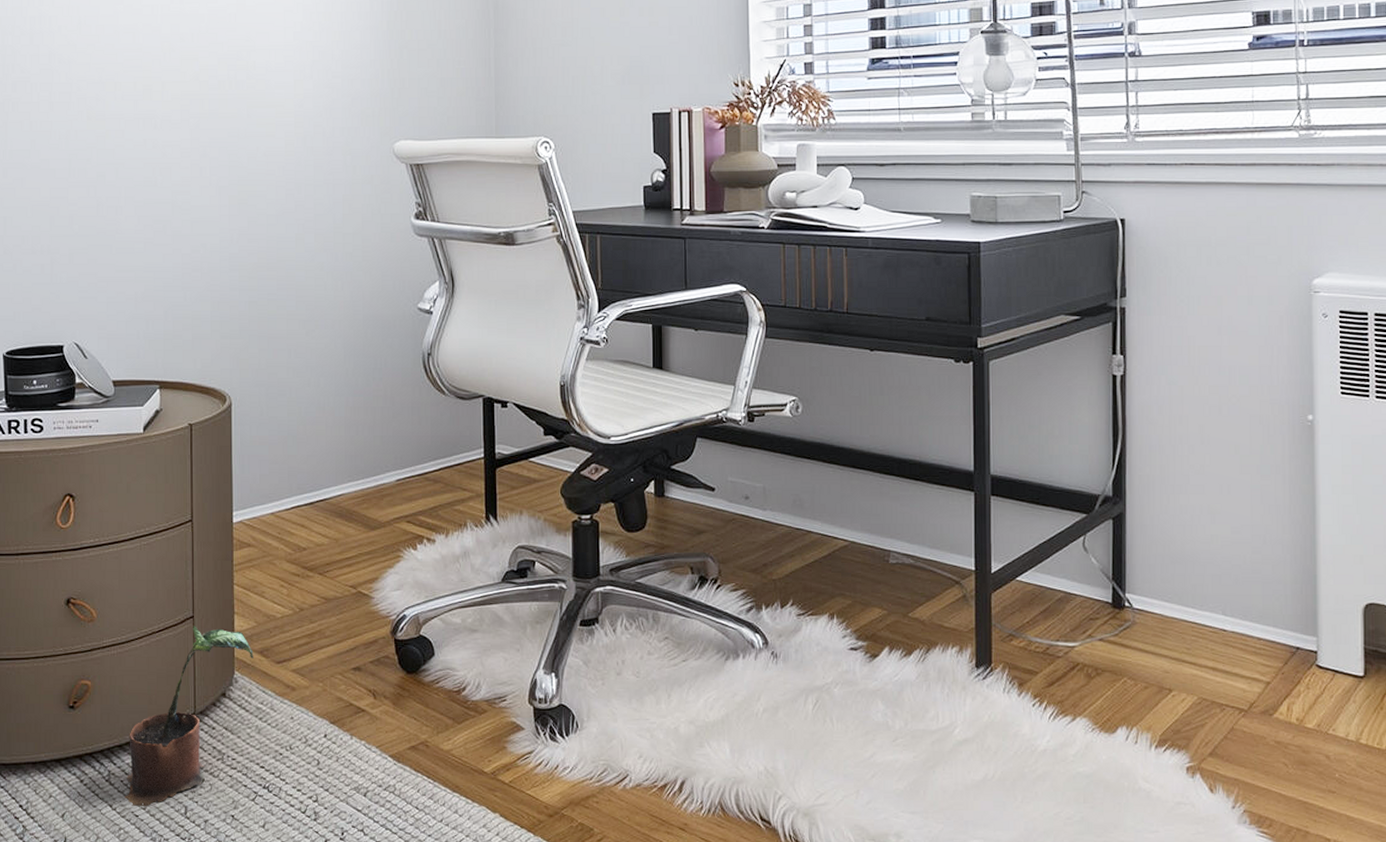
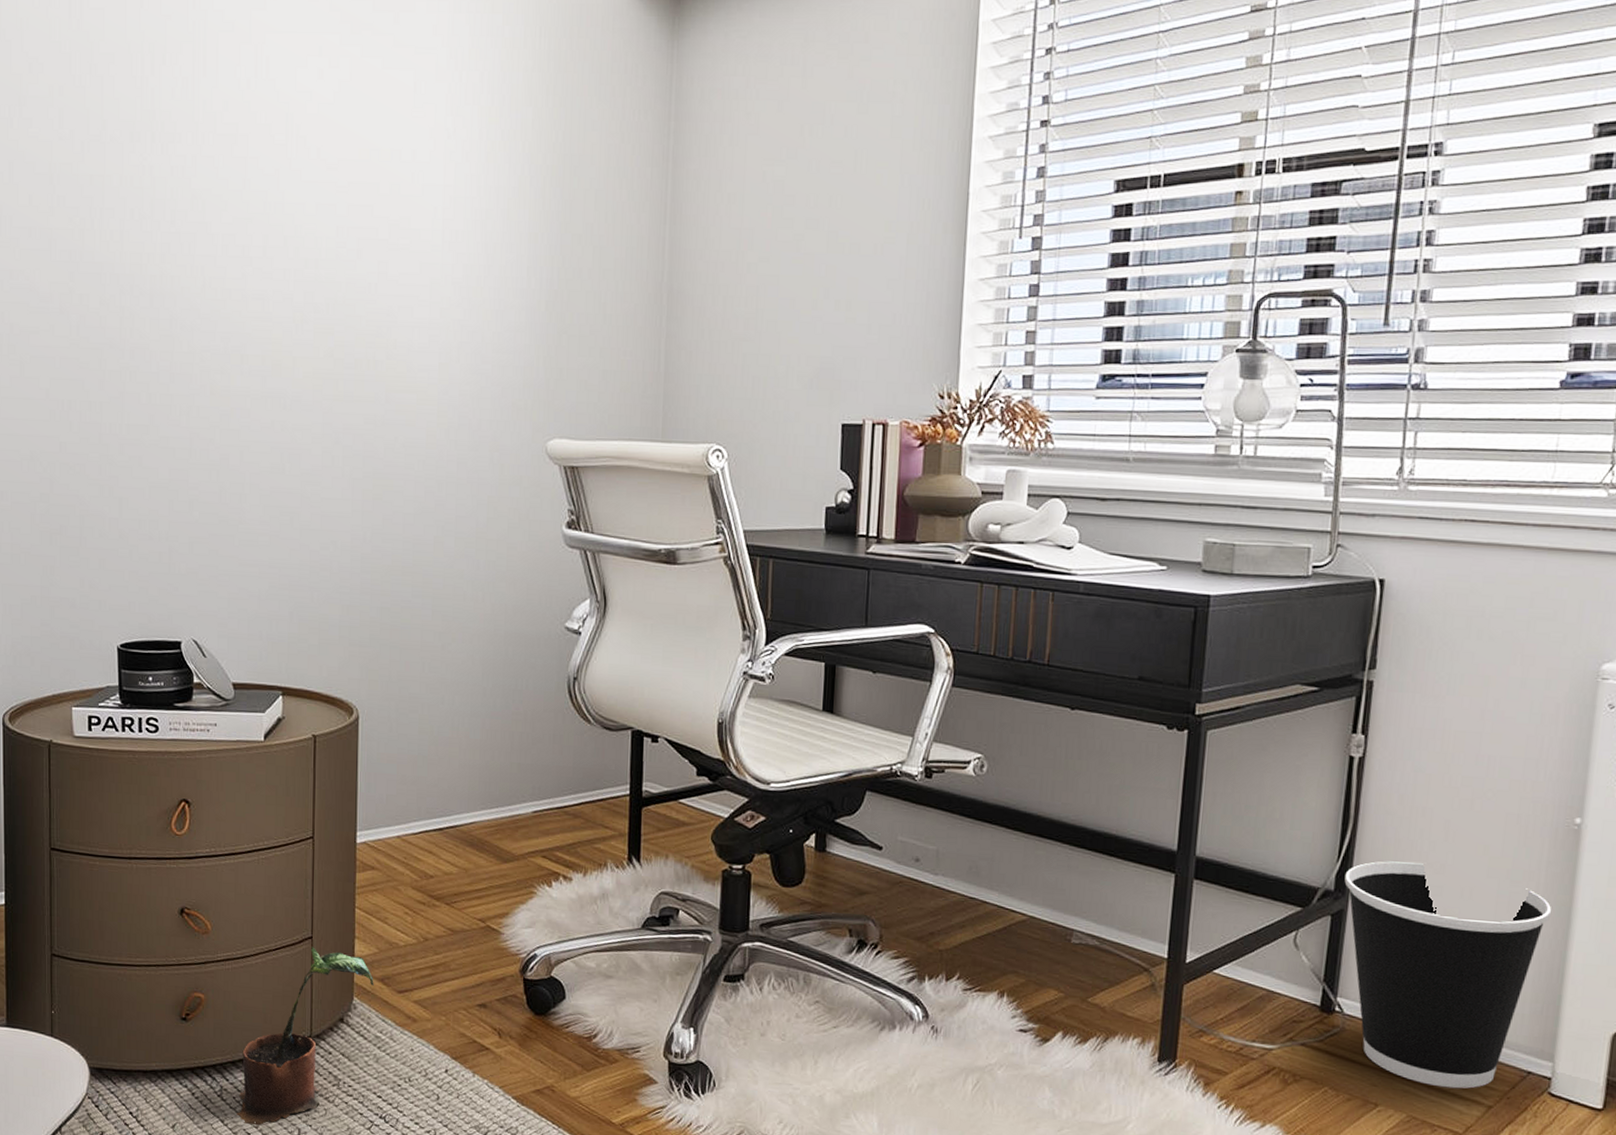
wastebasket: none [1120,465,1299,669] -> present [1344,861,1552,1089]

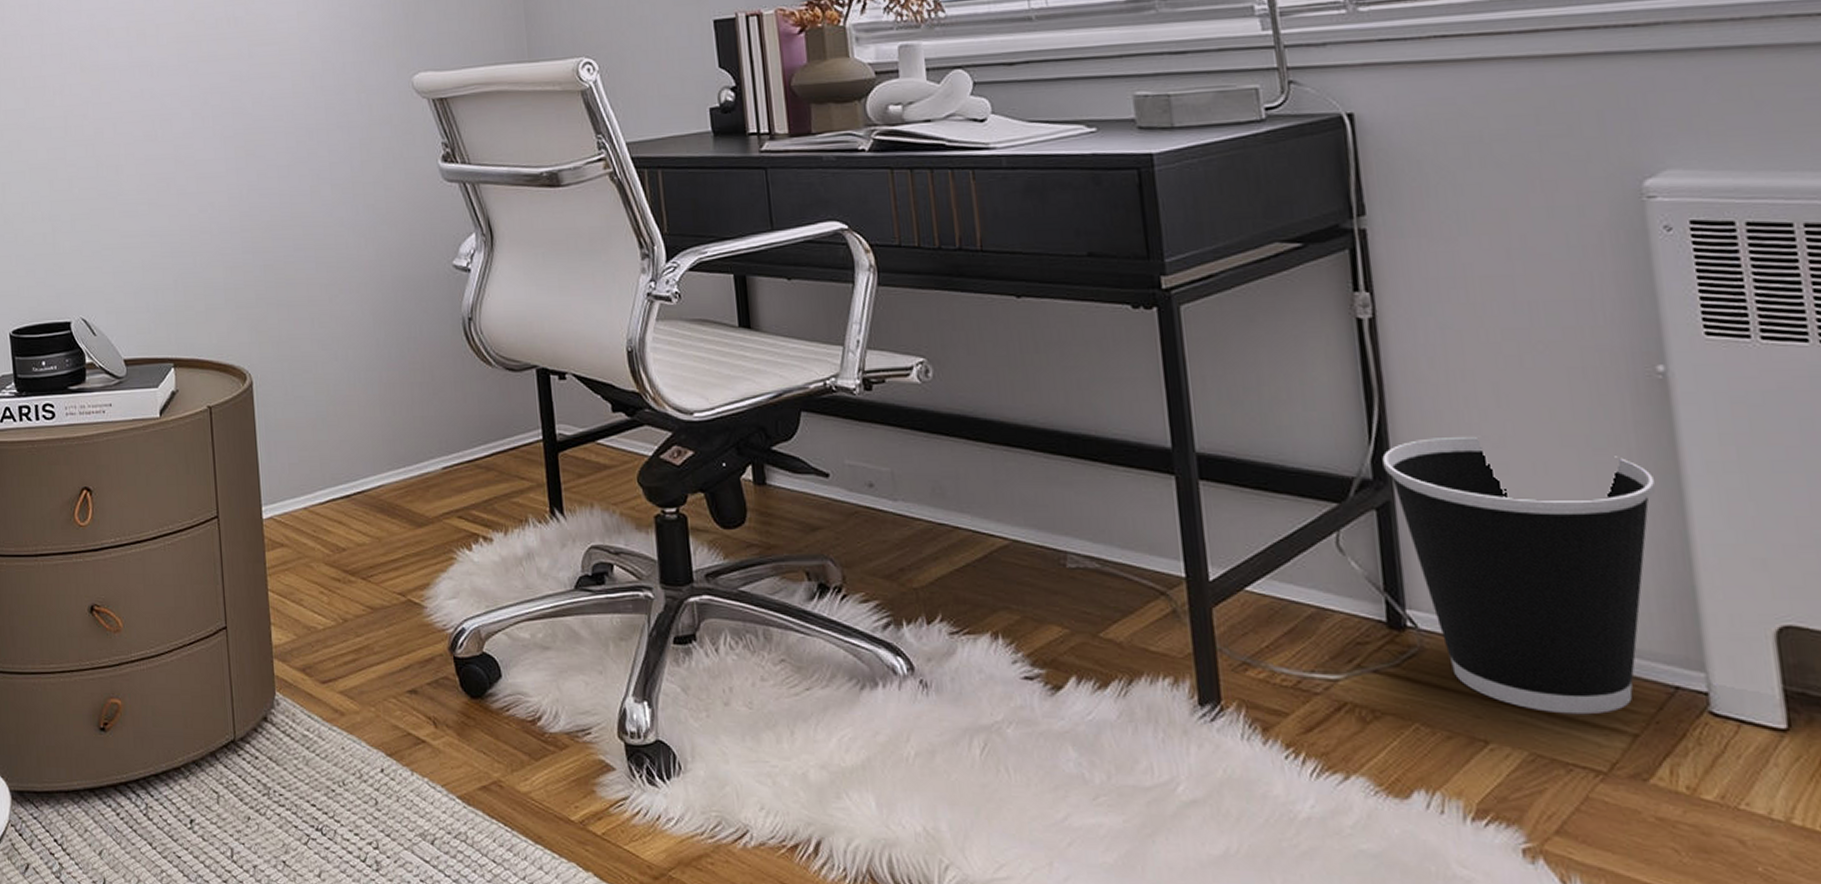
potted plant: present [235,947,374,1126] -> none [163,638,295,847]

